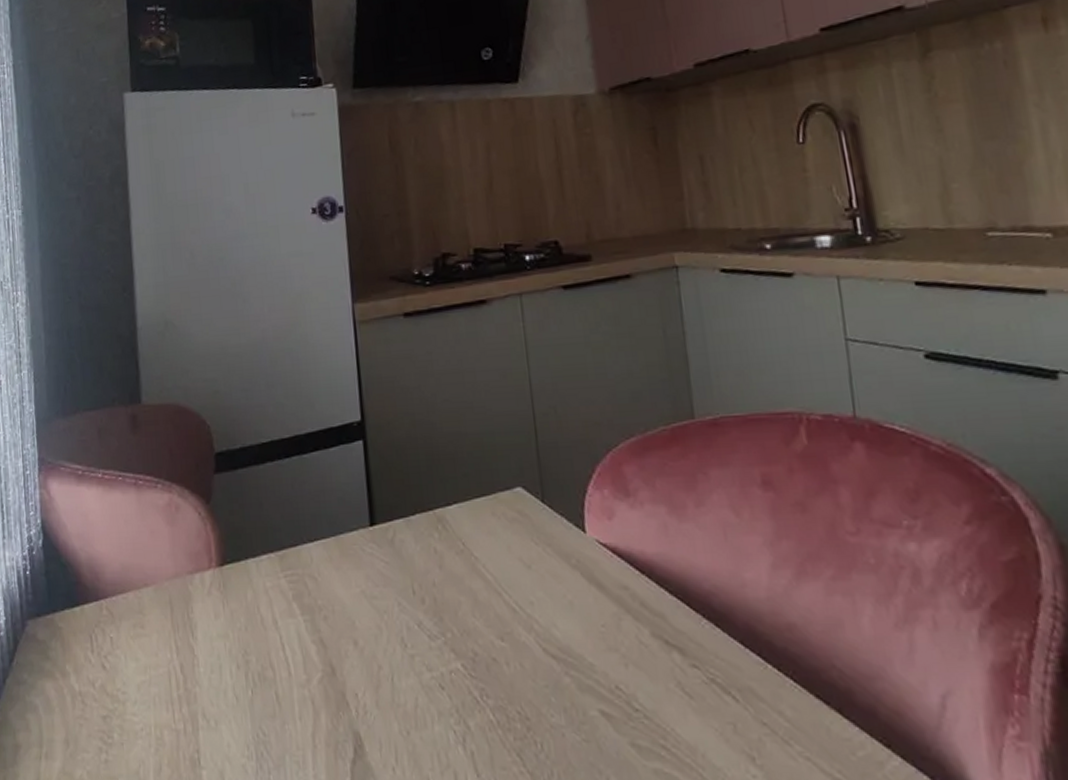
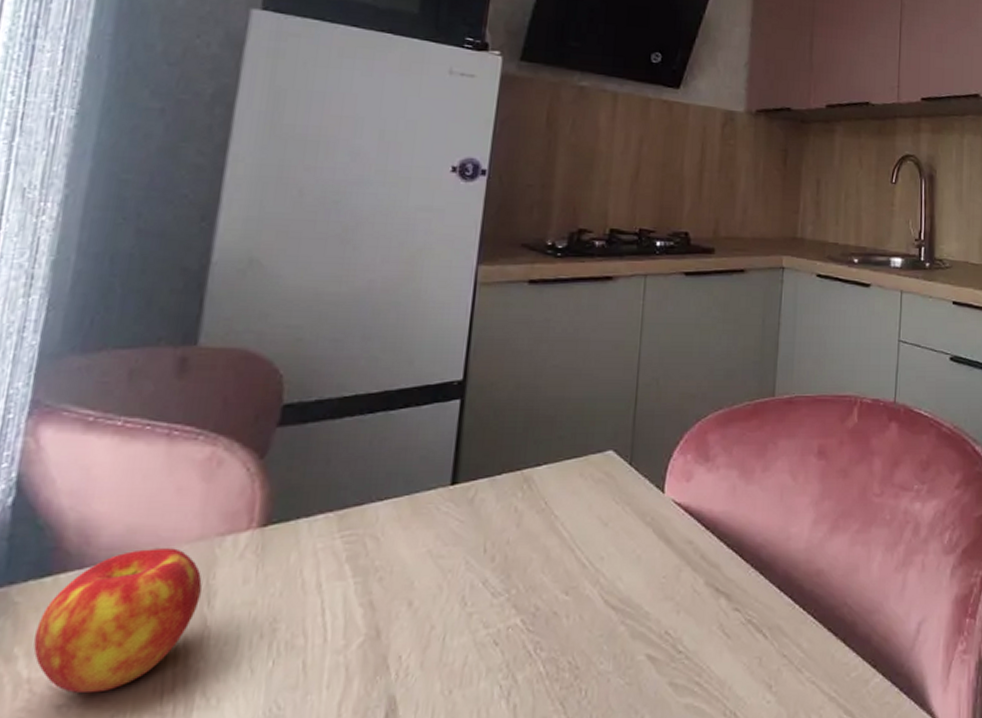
apple: none [77,584,186,708] -> present [33,548,202,694]

